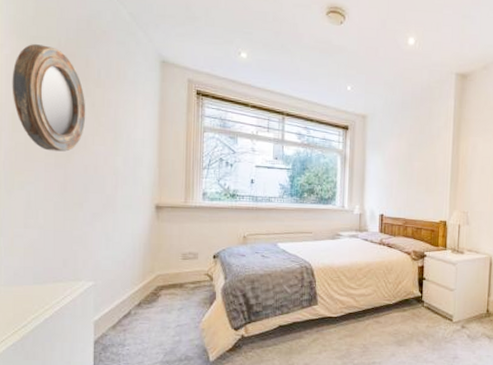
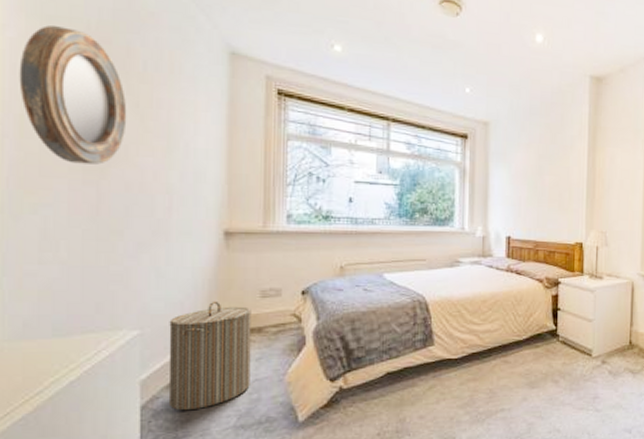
laundry hamper: none [114,261,175,347] -> present [168,301,252,411]

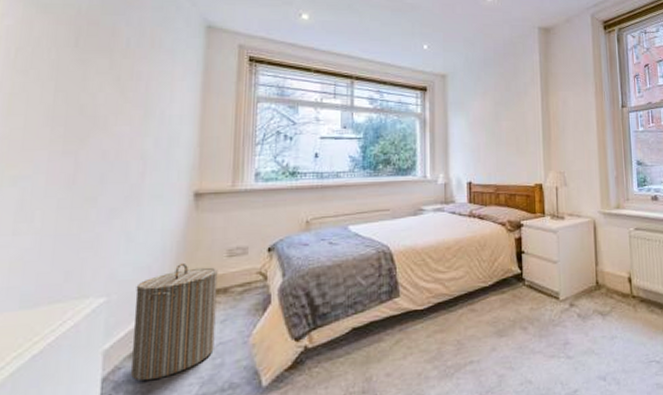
home mirror: present [19,25,127,165] -> none [11,13,109,136]

